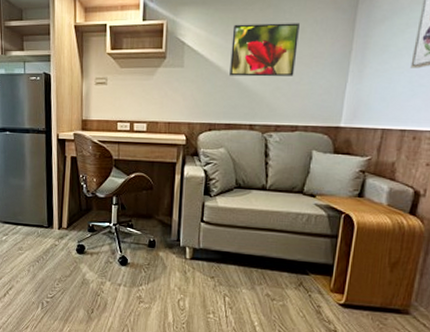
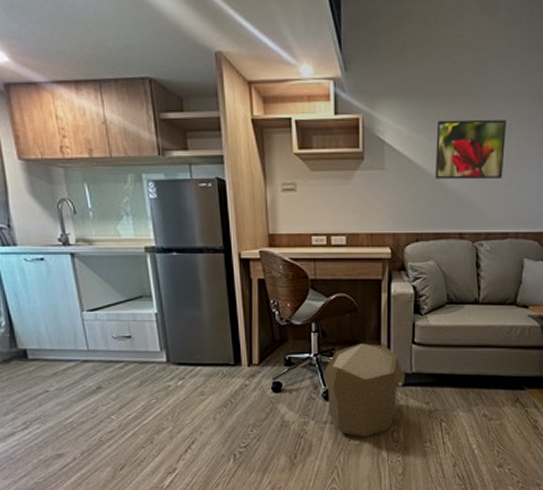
pouf: none [120,218,193,302] -> present [323,343,405,437]

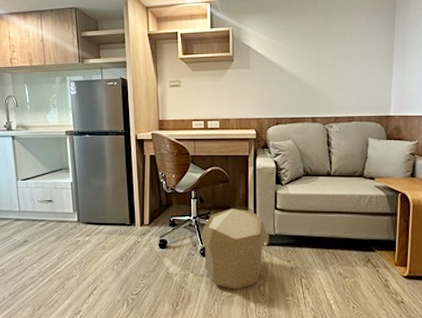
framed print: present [435,119,506,180] -> none [291,27,348,75]

